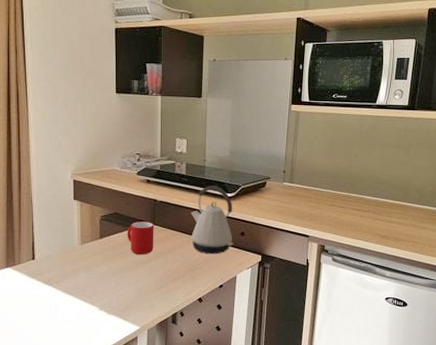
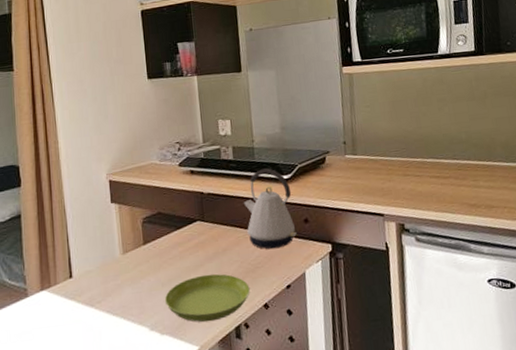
saucer: none [114,269,188,308] -> present [164,273,250,323]
cup: present [127,221,154,255] -> none [173,218,206,260]

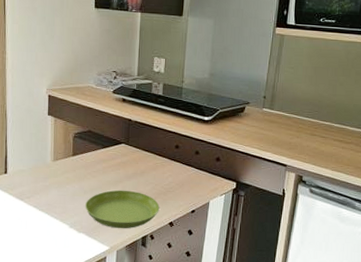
kettle: present [243,168,297,250] -> none [165,108,210,179]

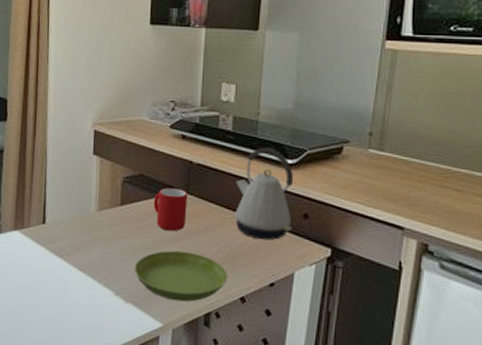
cup: none [100,141,128,175] -> present [153,188,188,232]
kettle: none [165,108,210,179] -> present [235,147,294,241]

